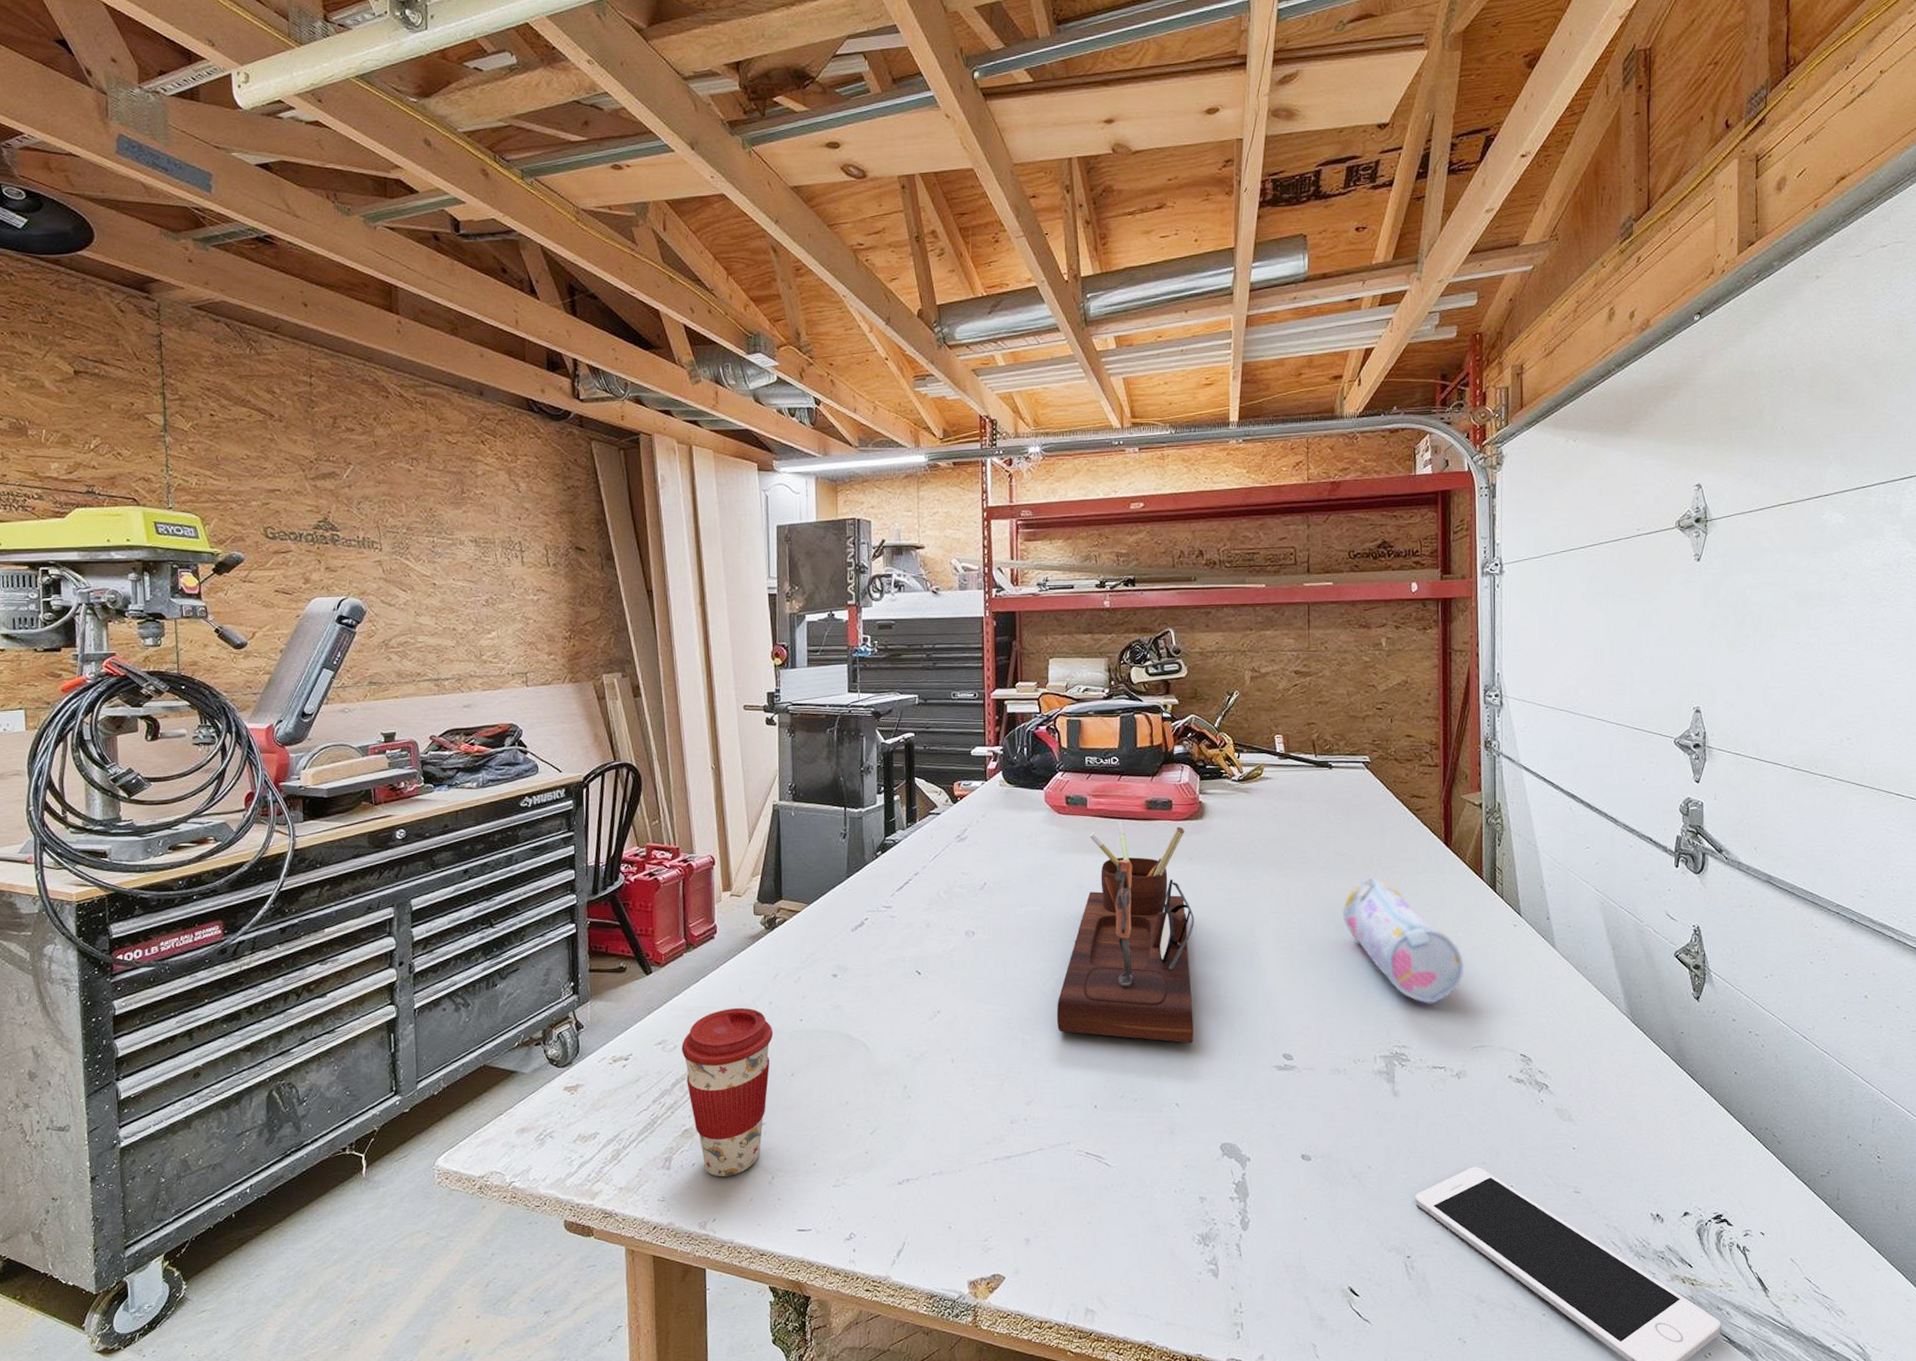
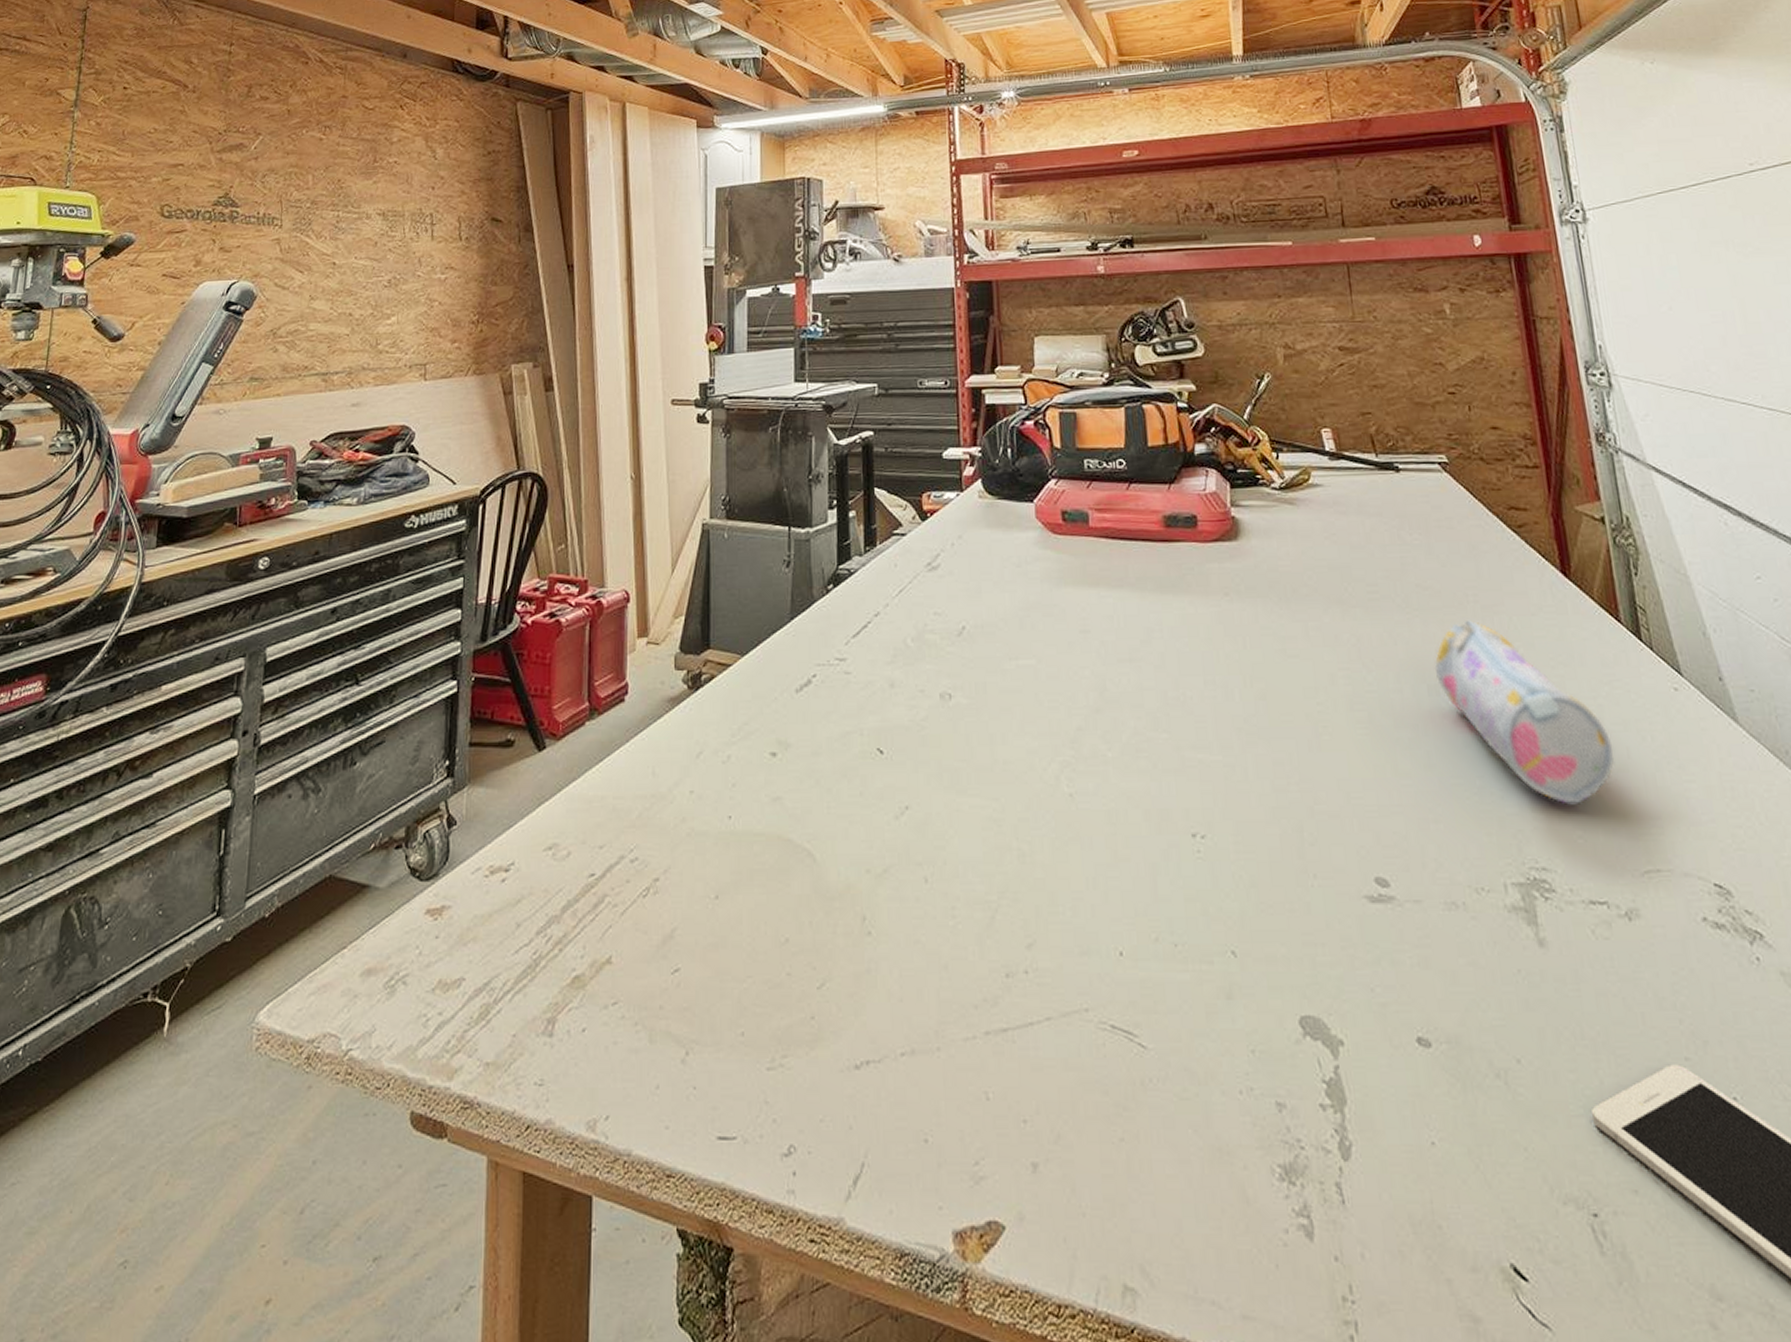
coffee cup: present [682,1007,774,1176] -> none [577,798,694,1049]
desk organizer: present [1057,821,1194,1043] -> none [1062,543,1249,859]

